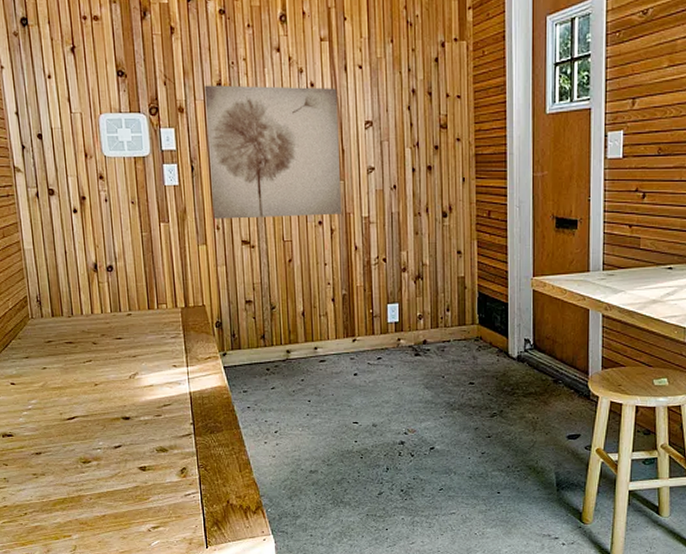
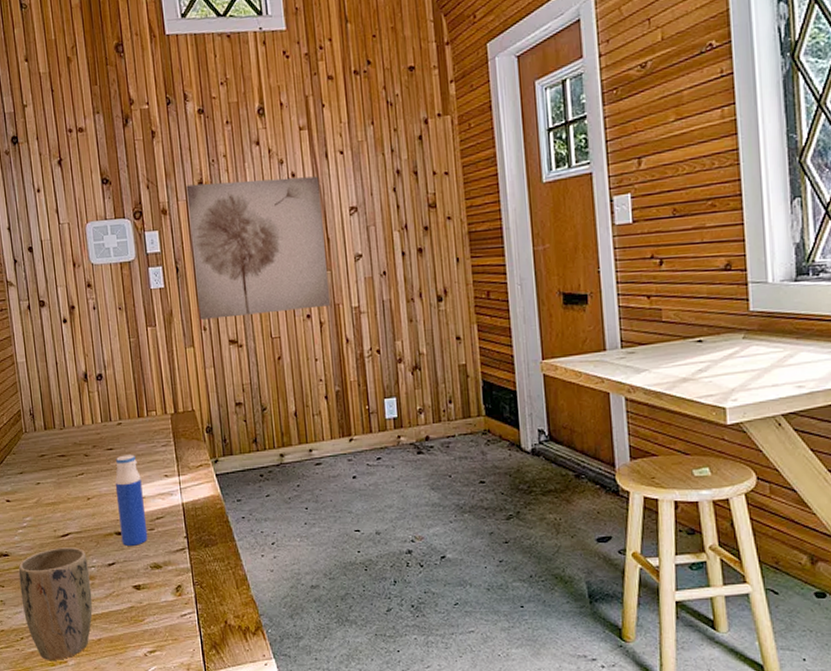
plant pot: none [22,430,98,534] -> present [18,547,93,660]
water bottle: none [123,344,155,430] -> present [114,454,148,546]

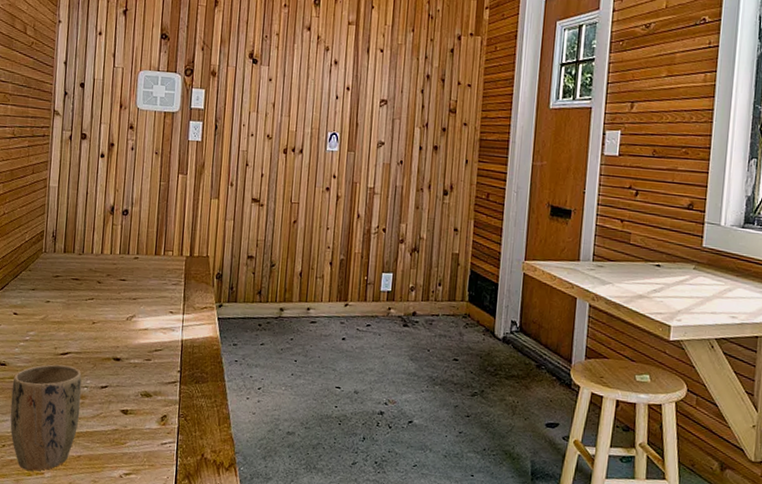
water bottle: present [114,454,148,546] -> none [118,287,148,373]
wall art: present [186,176,331,320] -> none [229,54,358,183]

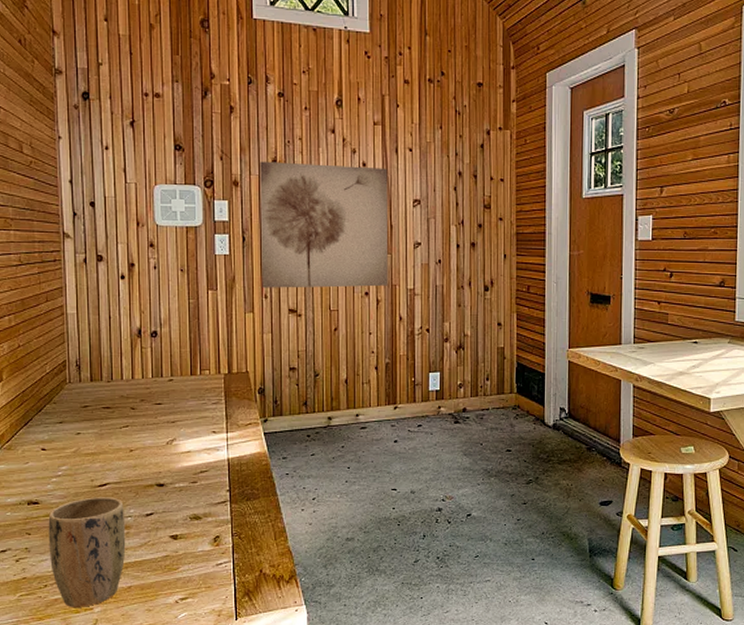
wall art: none [229,54,358,183] -> present [260,161,389,288]

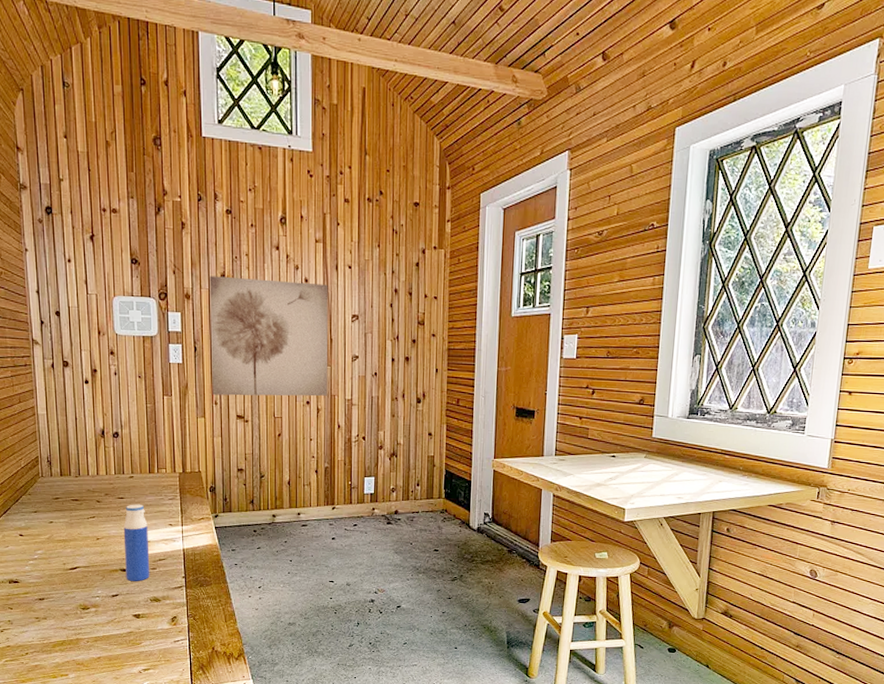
plant pot: present [48,497,126,607] -> none [27,578,95,673]
water bottle: none [160,410,190,497] -> present [123,504,150,581]

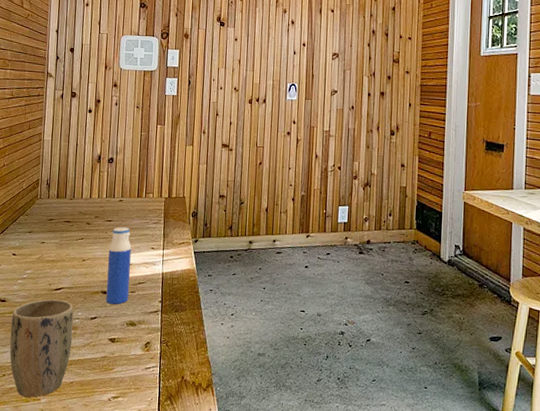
plant pot: none [27,578,95,673] -> present [9,299,74,398]
wall art: present [210,276,328,397] -> none [201,18,312,128]

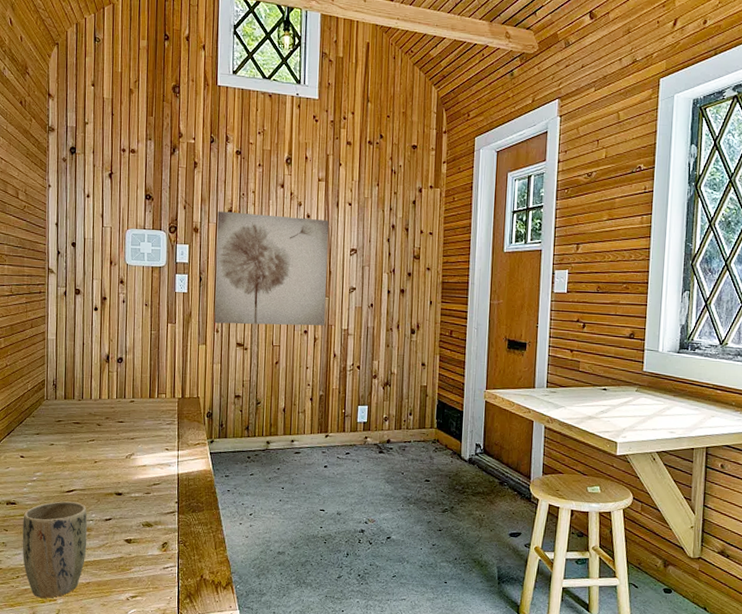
water bottle: present [106,227,132,304] -> none [120,428,145,506]
wall art: none [201,18,312,128] -> present [214,211,329,326]

